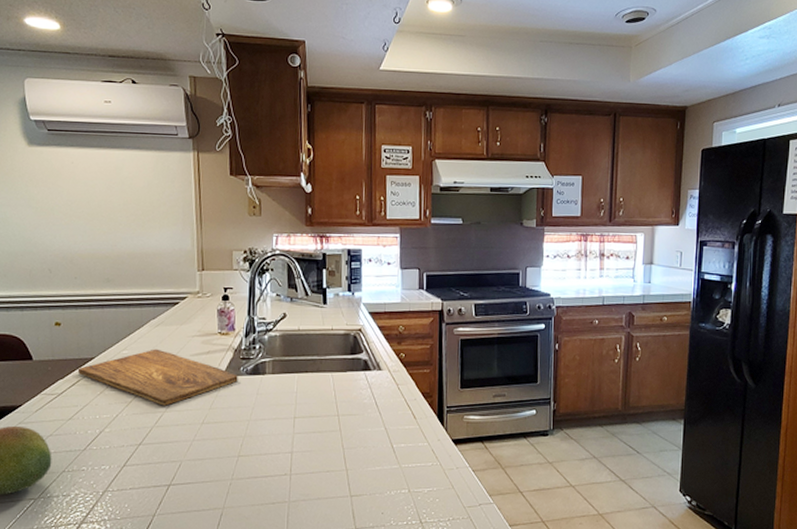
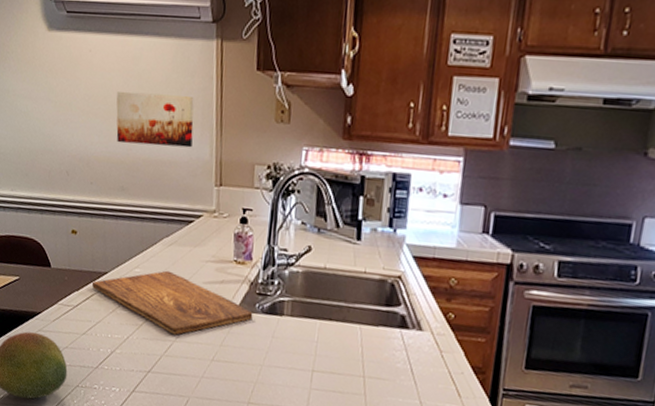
wall art: none [99,196,175,241] -> present [116,91,194,148]

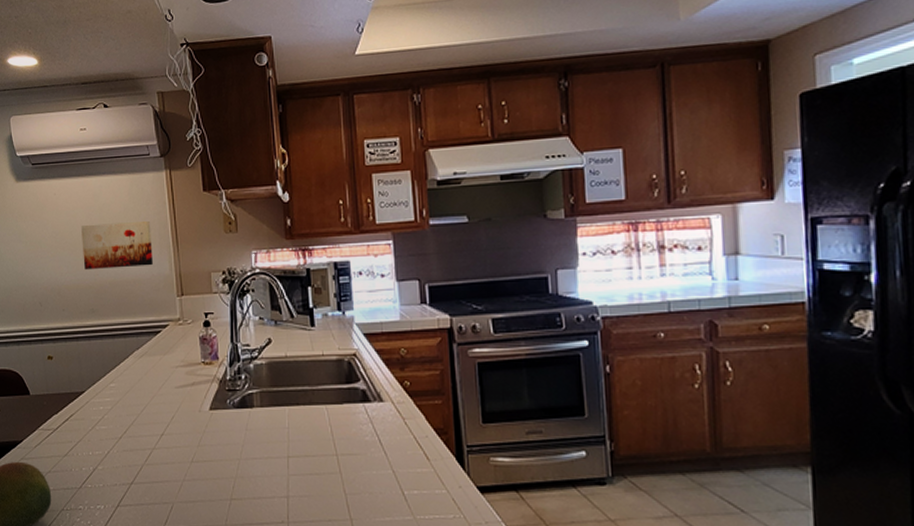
cutting board: present [91,270,253,336] -> none [70,381,225,443]

